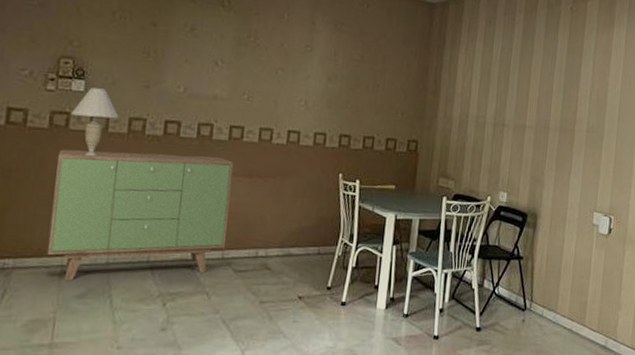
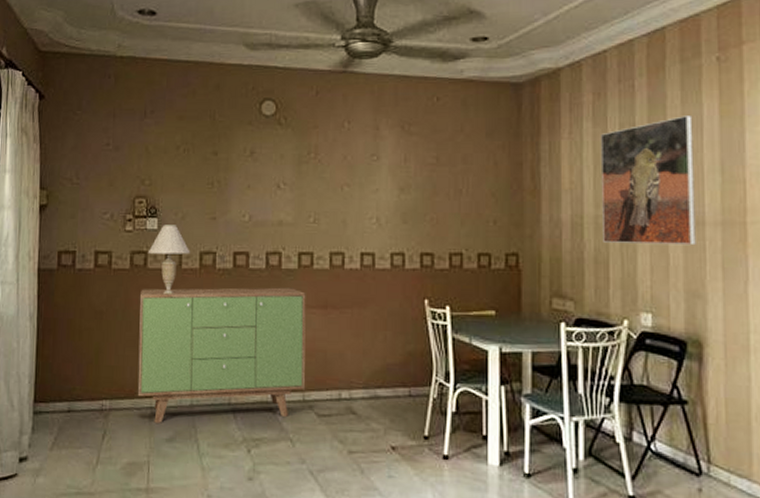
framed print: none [480,47,551,144] -> present [600,116,696,246]

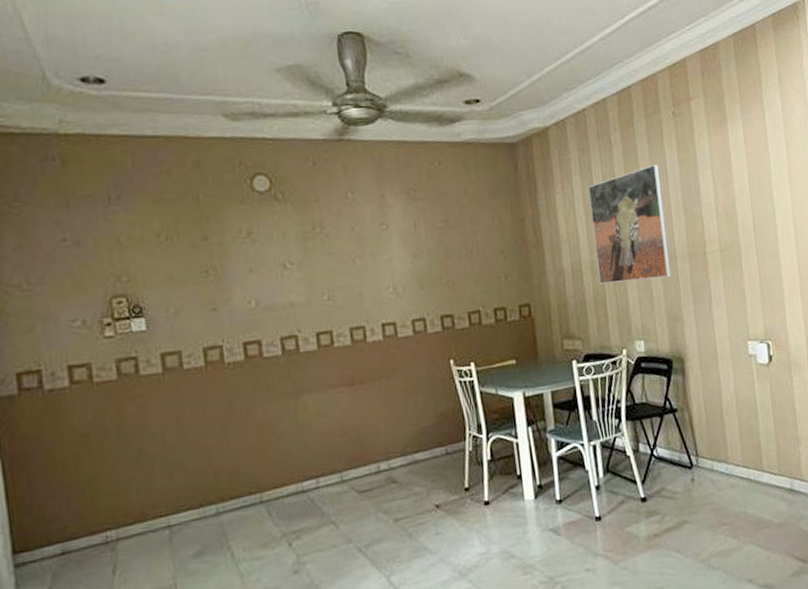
sideboard: present [138,287,306,423] -> none [136,370,343,542]
table lamp: present [147,225,191,294] -> none [137,322,192,400]

